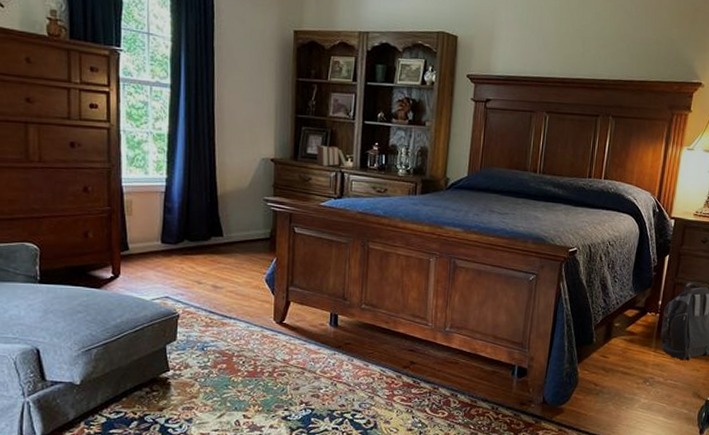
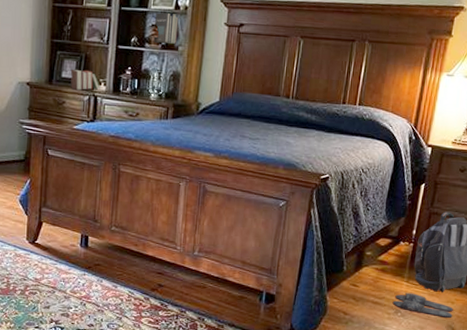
books: none [400,87,425,120] -> present [153,12,179,45]
slippers: none [641,362,699,385] -> present [392,293,453,318]

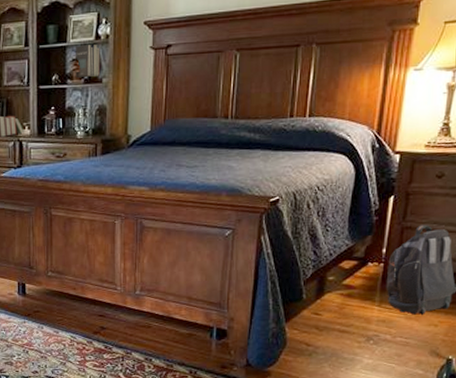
slippers: present [392,293,453,318] -> none [362,318,437,342]

